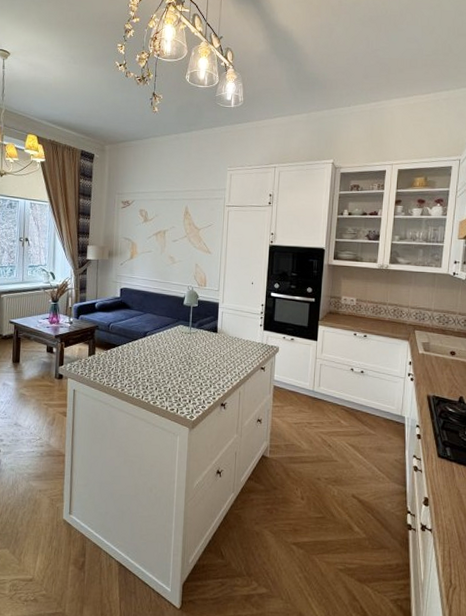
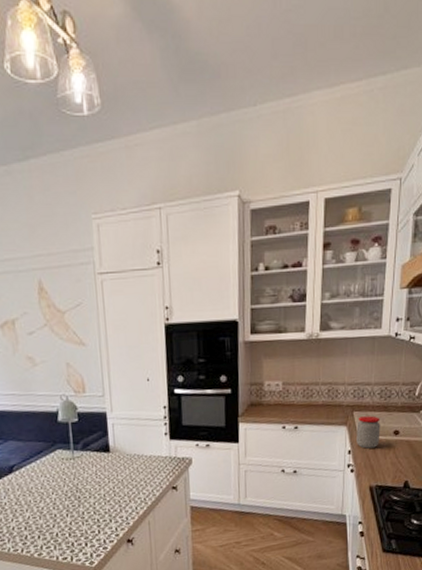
jar: none [417,335,439,363] -> present [356,416,380,449]

